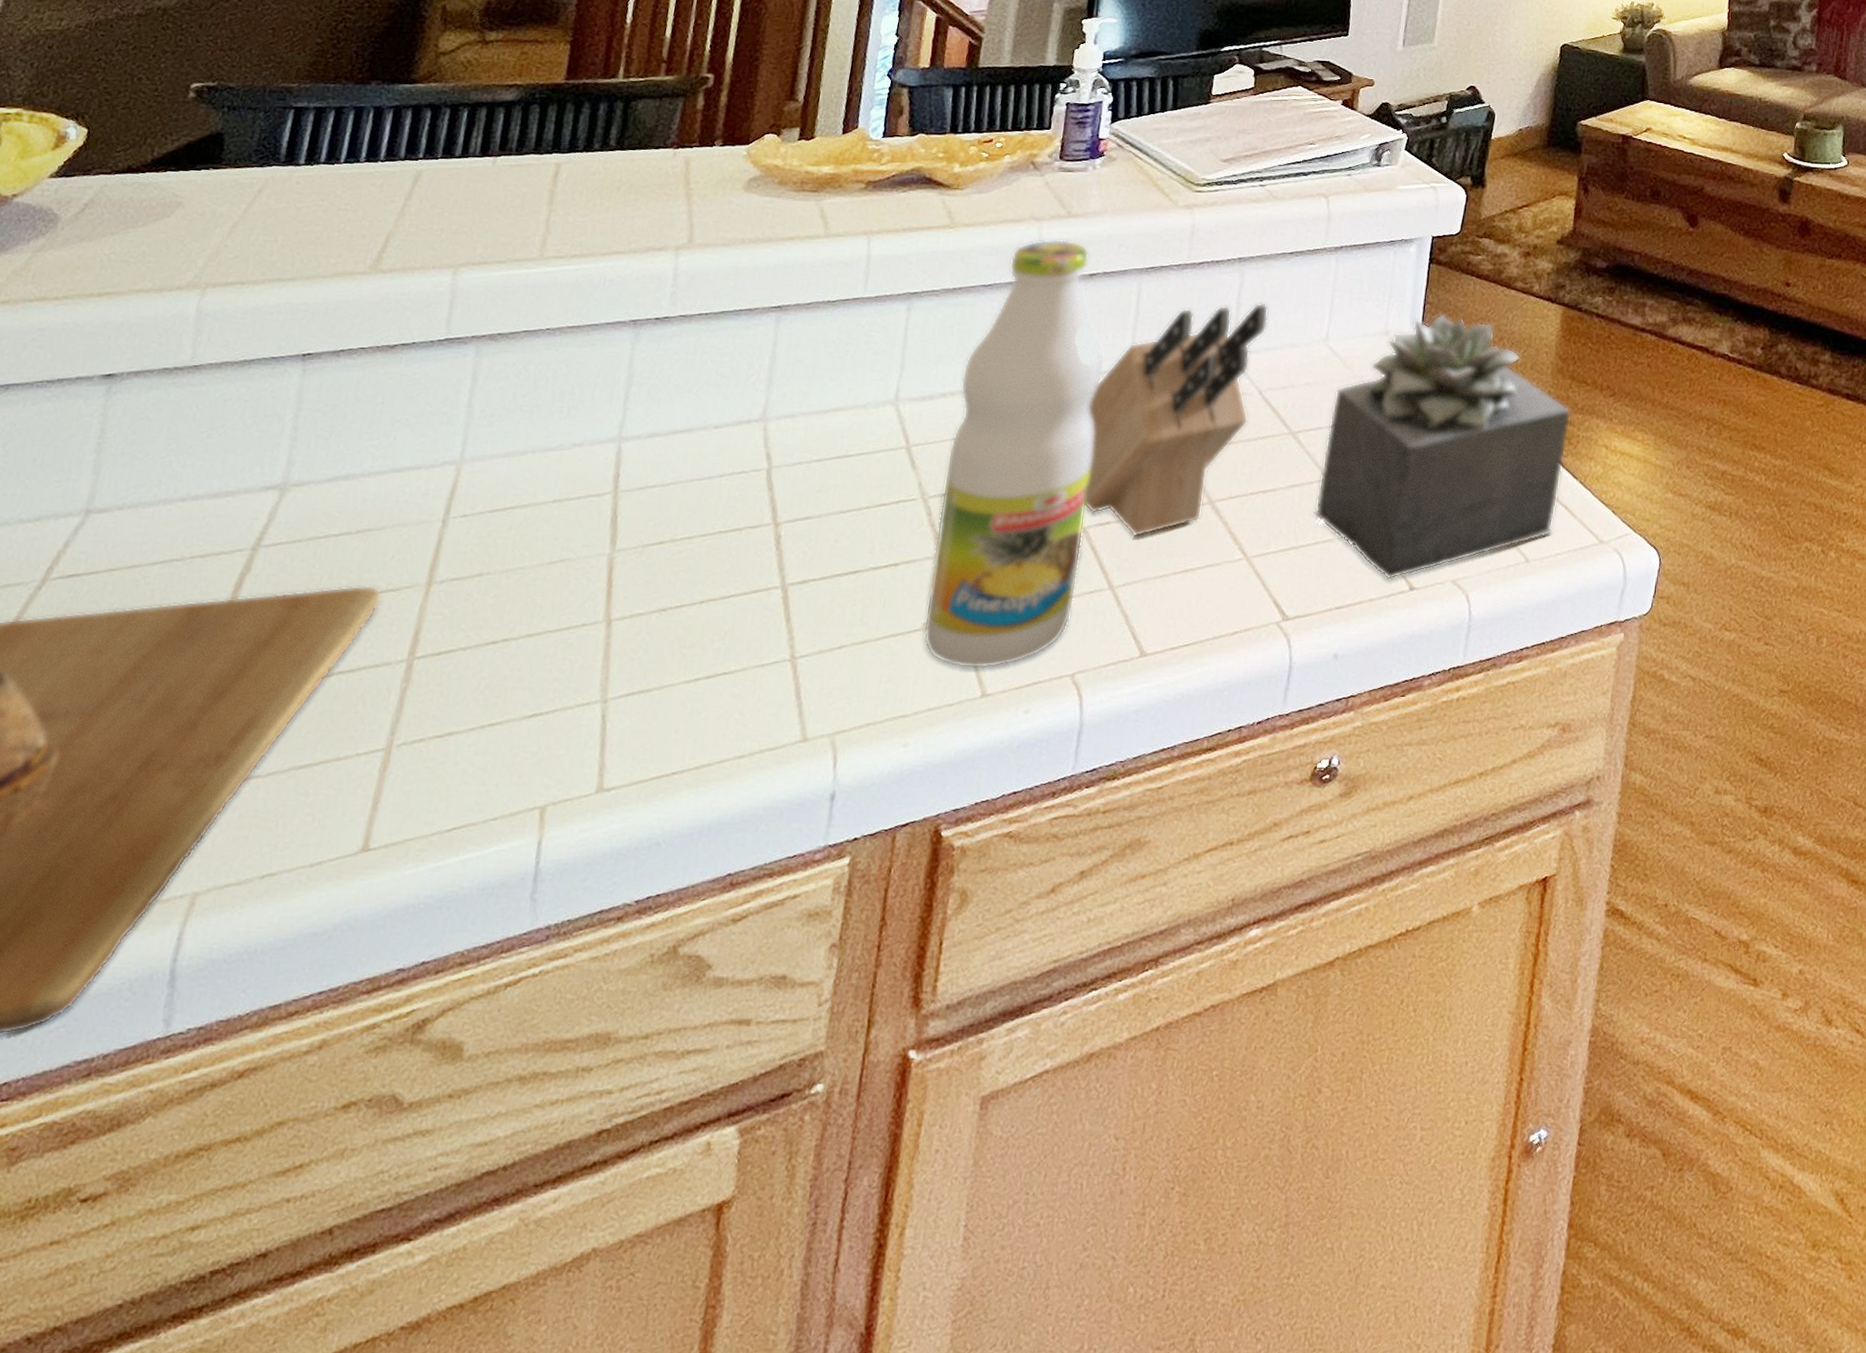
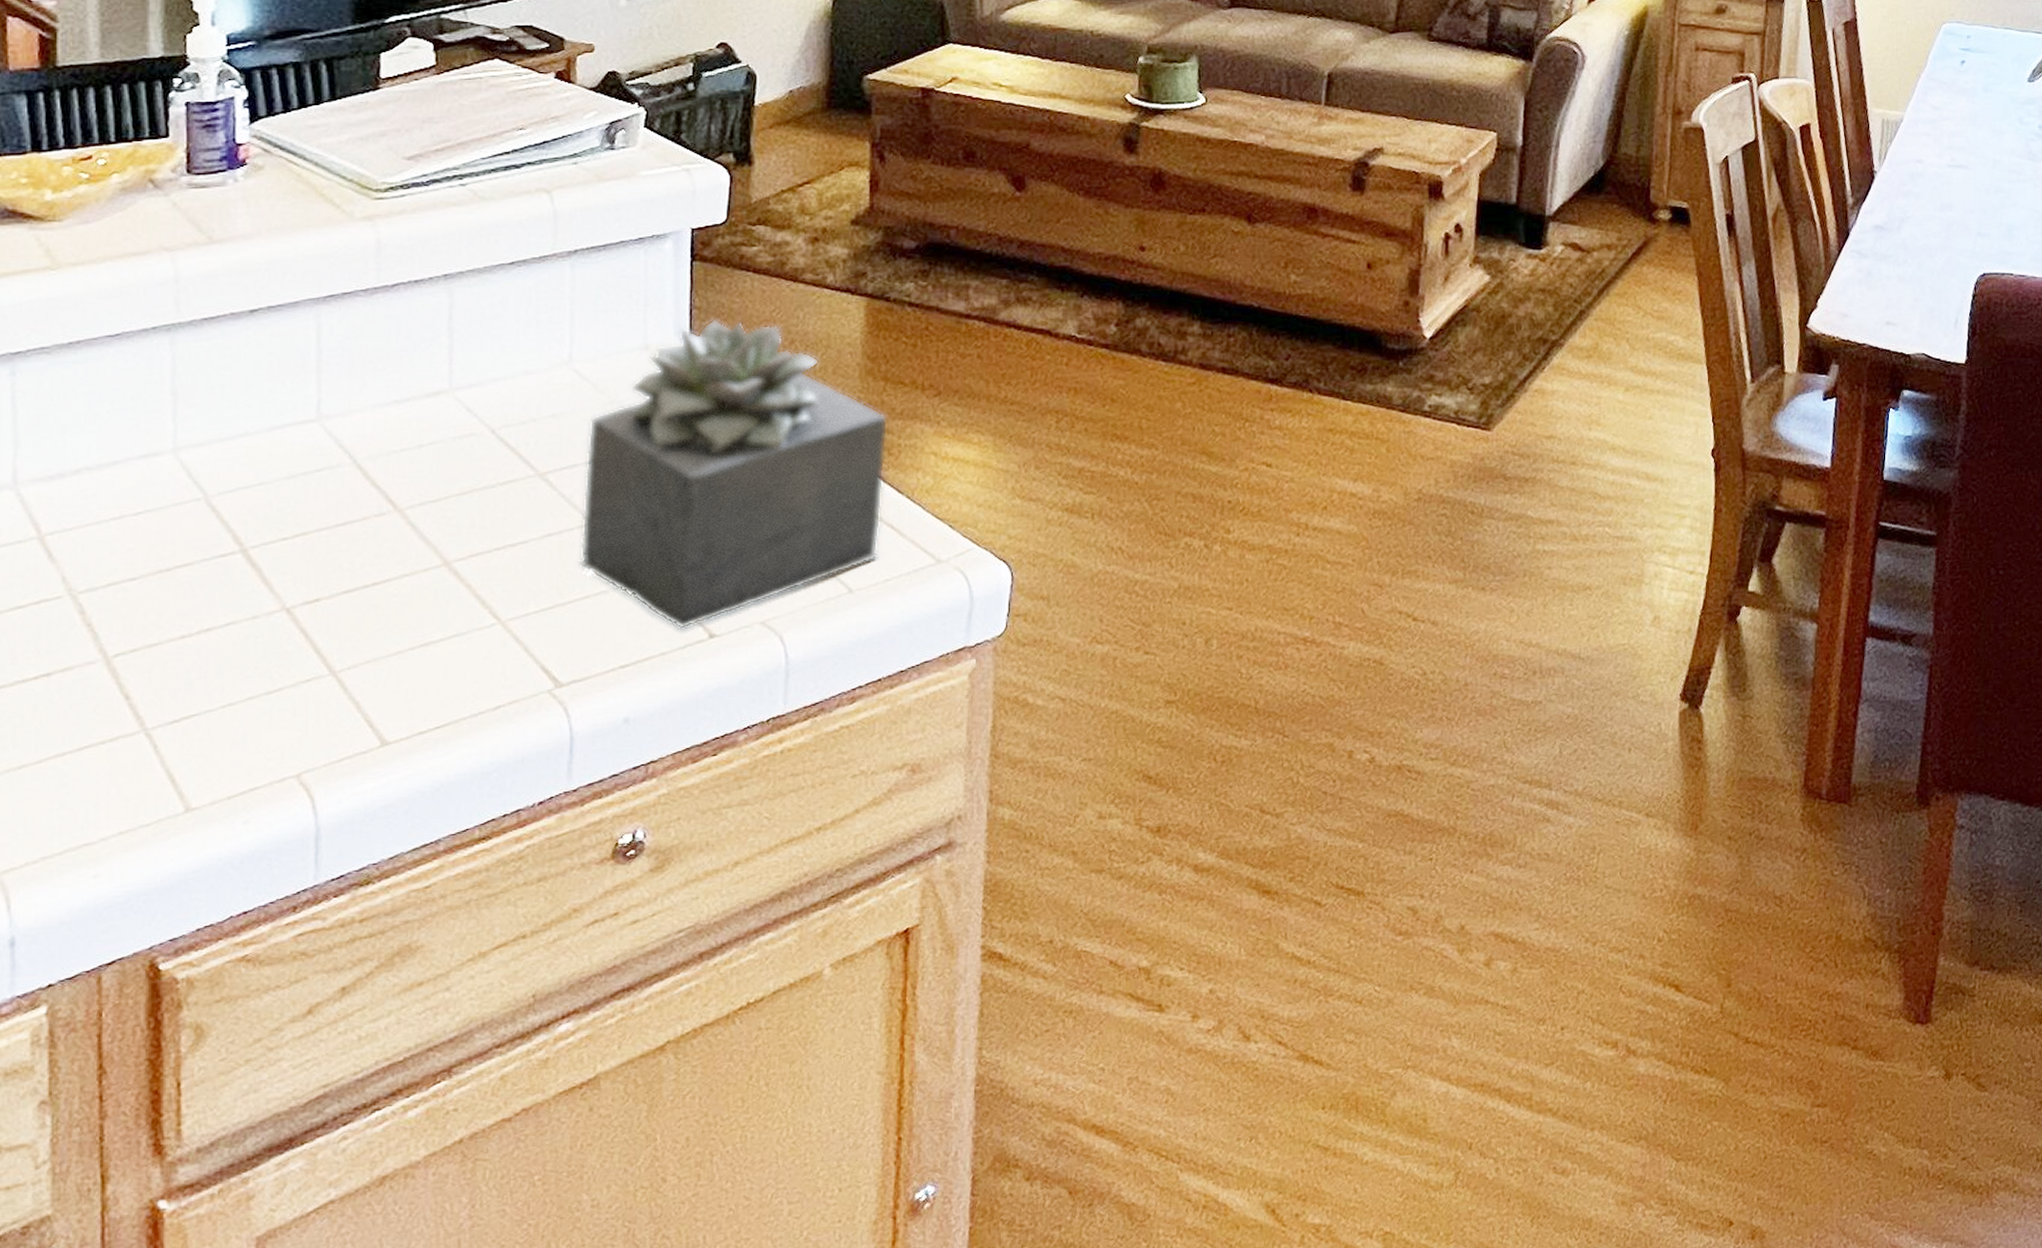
bottle: present [923,239,1105,669] -> none [95,271,288,783]
knife block: present [1084,303,1269,537] -> none [273,326,492,613]

